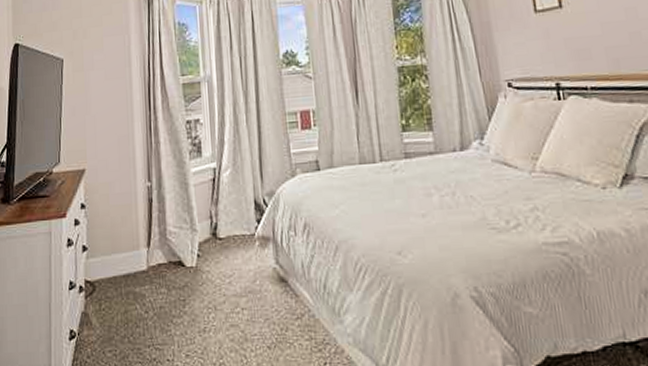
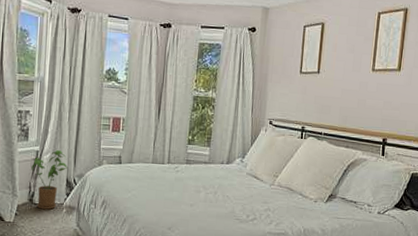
house plant: none [210,164,253,245] -> present [31,150,67,210]

